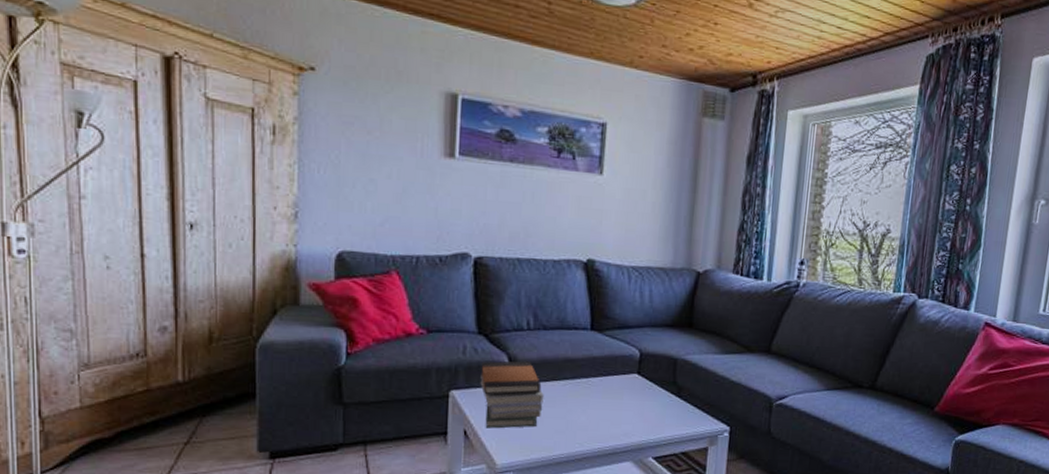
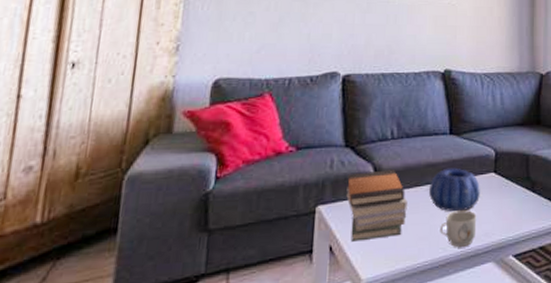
decorative bowl: none [567,364,622,410] -> present [429,167,480,212]
mug: none [577,408,617,445] -> present [440,210,477,248]

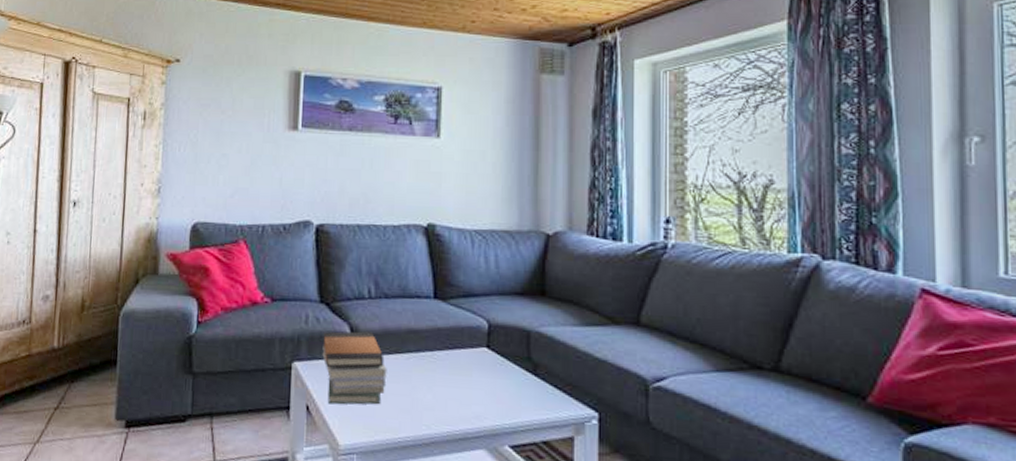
decorative bowl: present [429,167,480,212] -> none [411,336,470,388]
mug: present [440,210,477,248] -> none [423,386,466,428]

